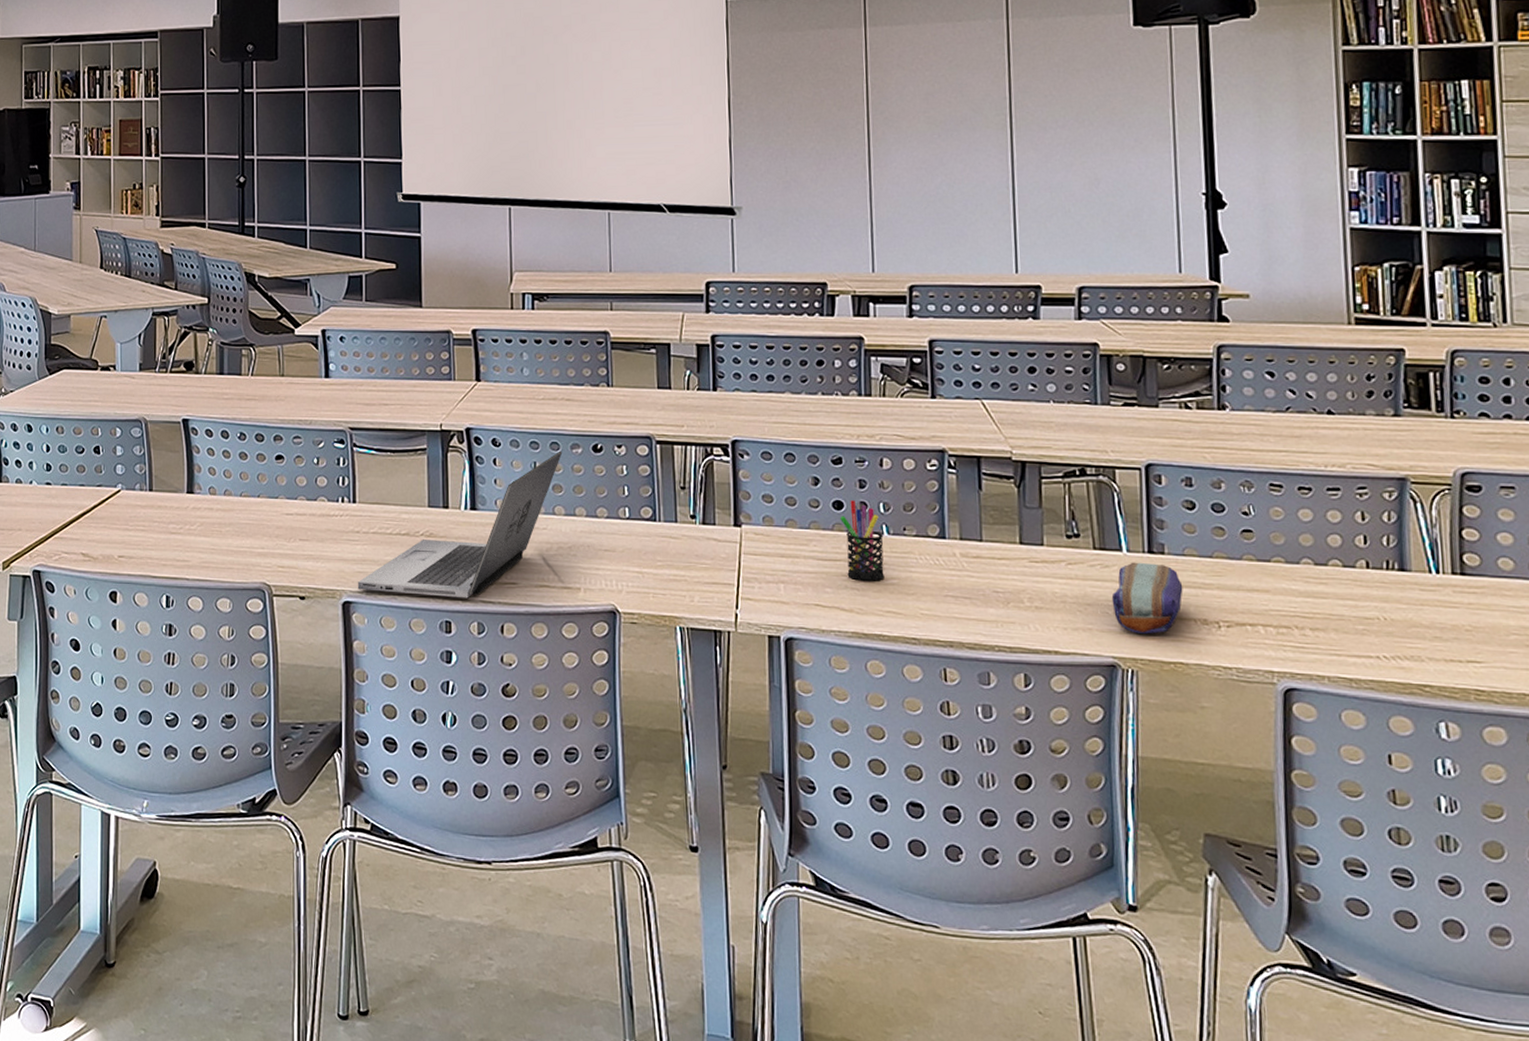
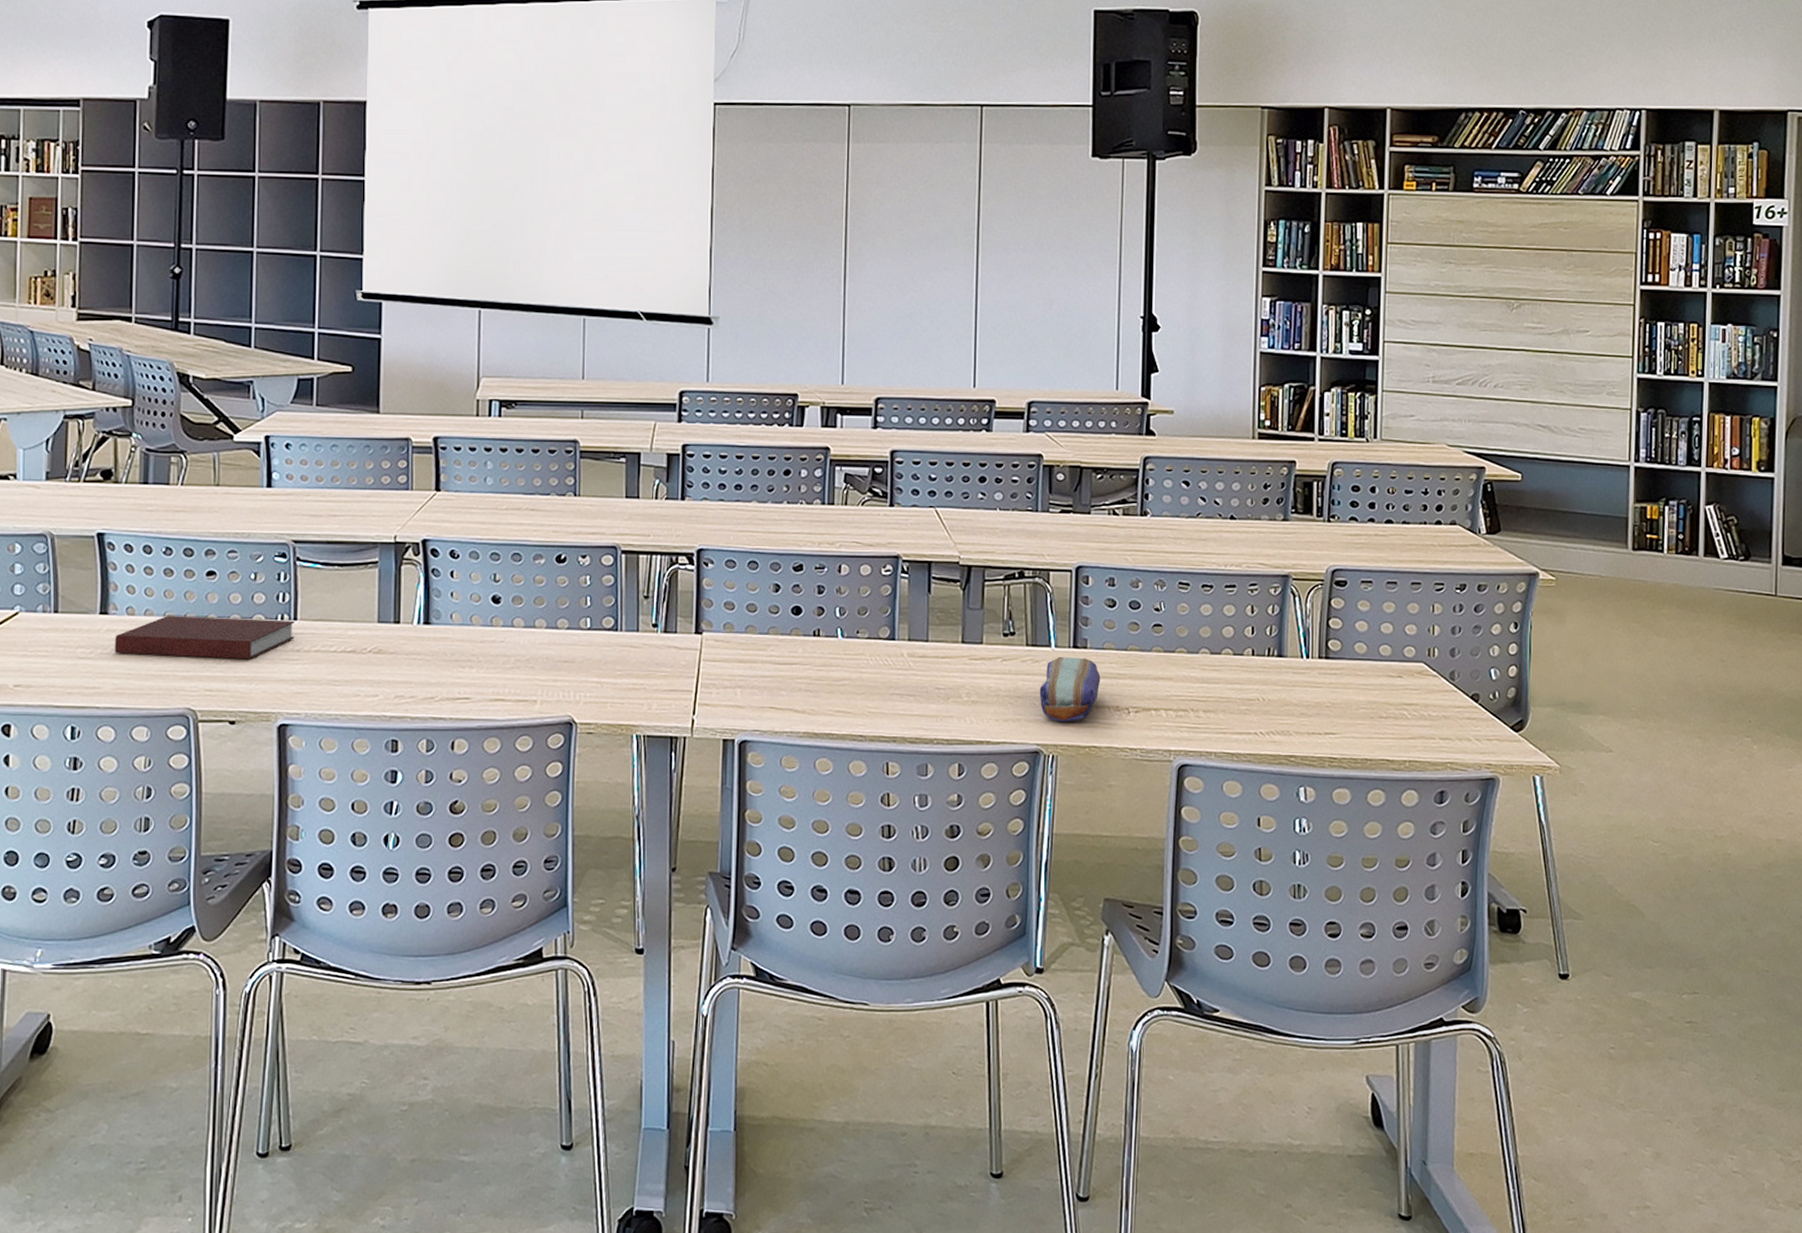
notebook: none [200,496,354,539] -> present [114,616,295,660]
laptop: present [357,450,563,598] -> none [295,562,525,716]
pen holder: present [840,500,885,581] -> none [798,606,838,683]

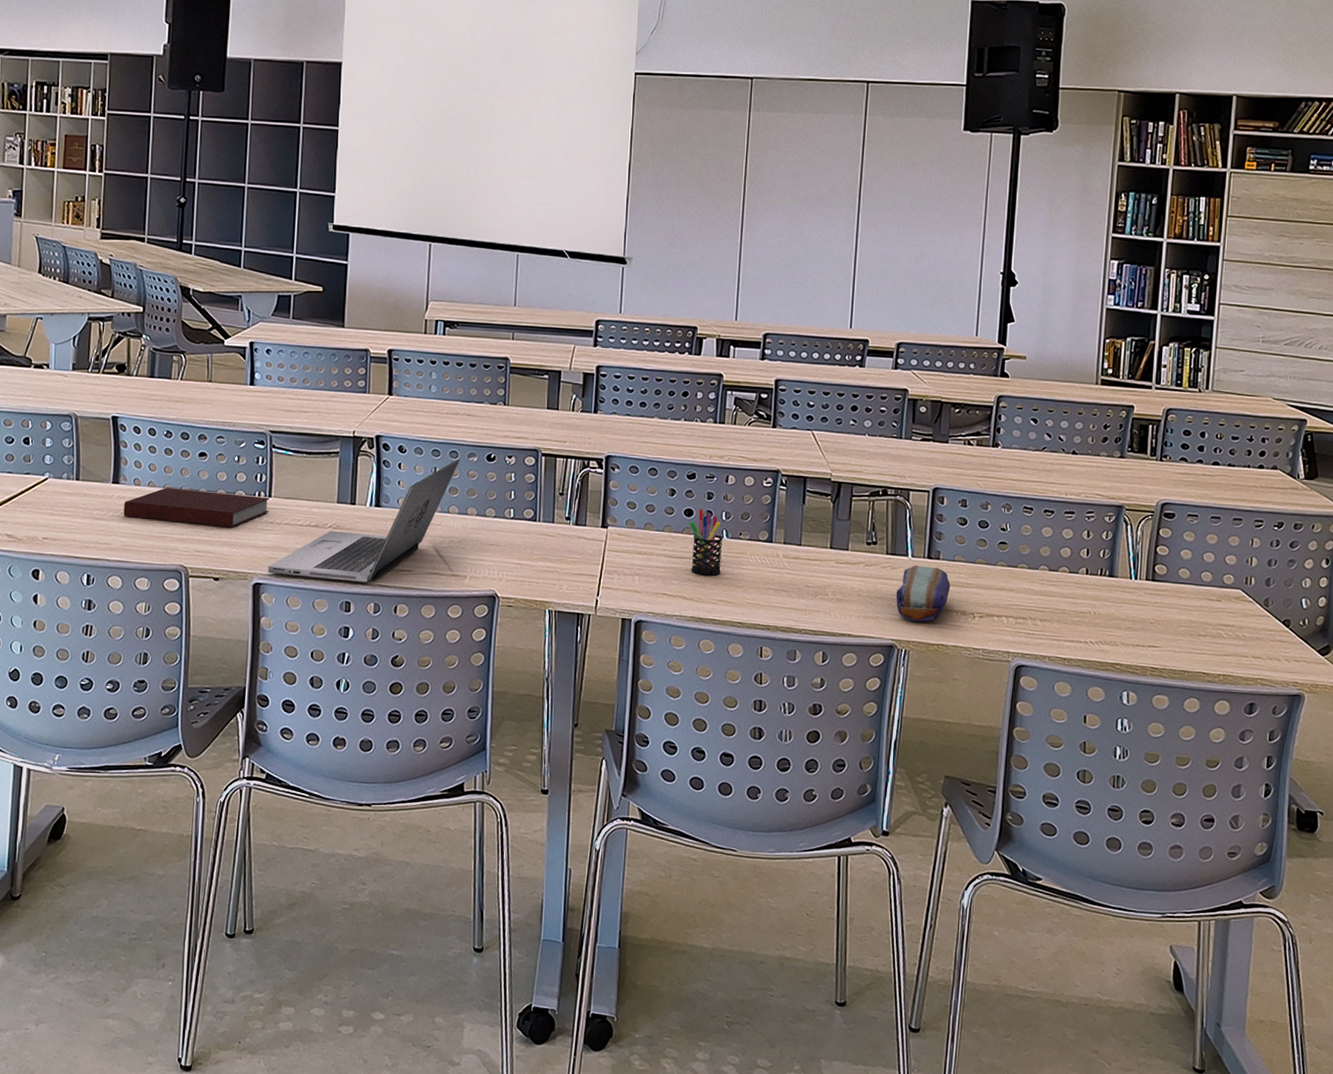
laptop: none [295,562,525,716] -> present [268,458,460,583]
pen holder: none [798,606,838,683] -> present [690,509,723,576]

